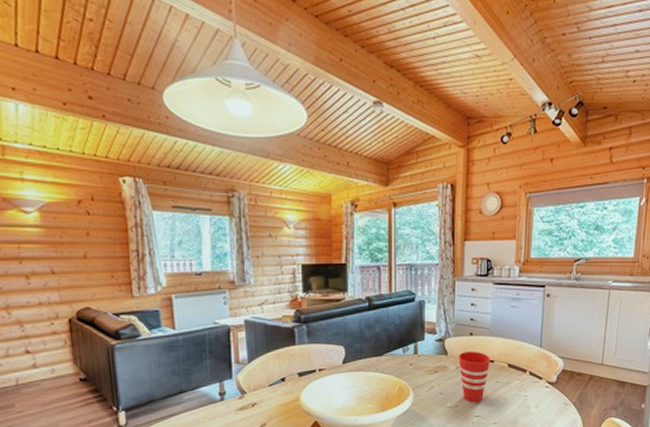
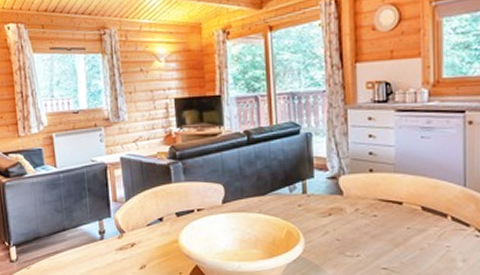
cup: present [458,351,491,402] -> none [357,190,398,251]

